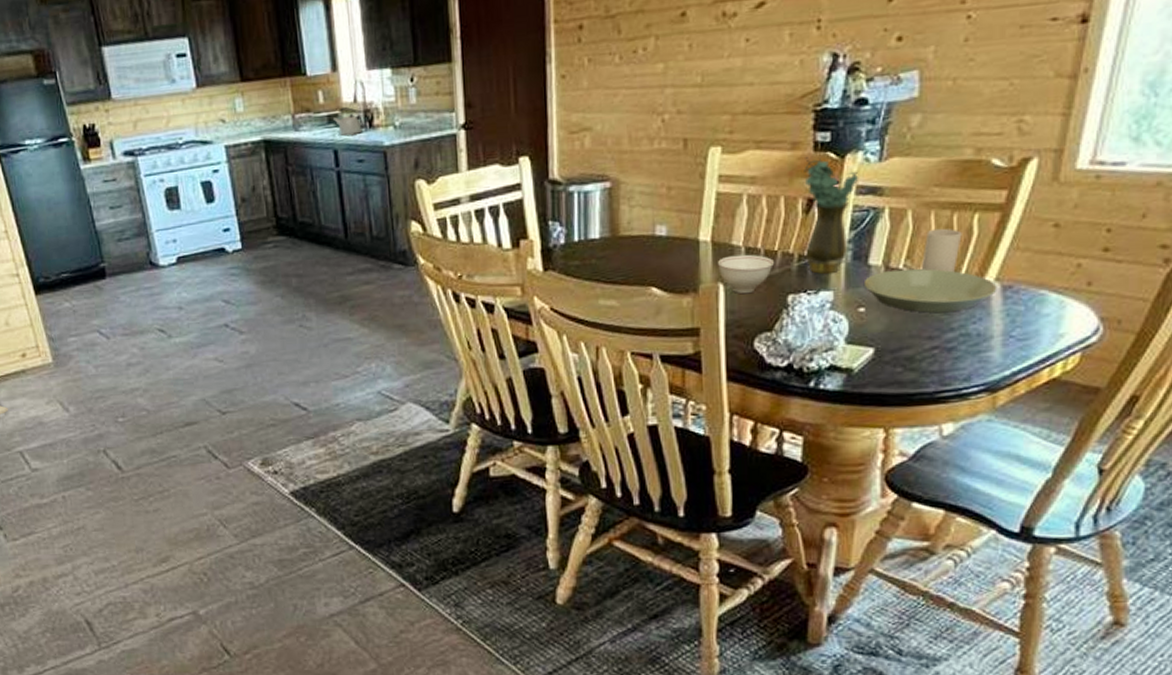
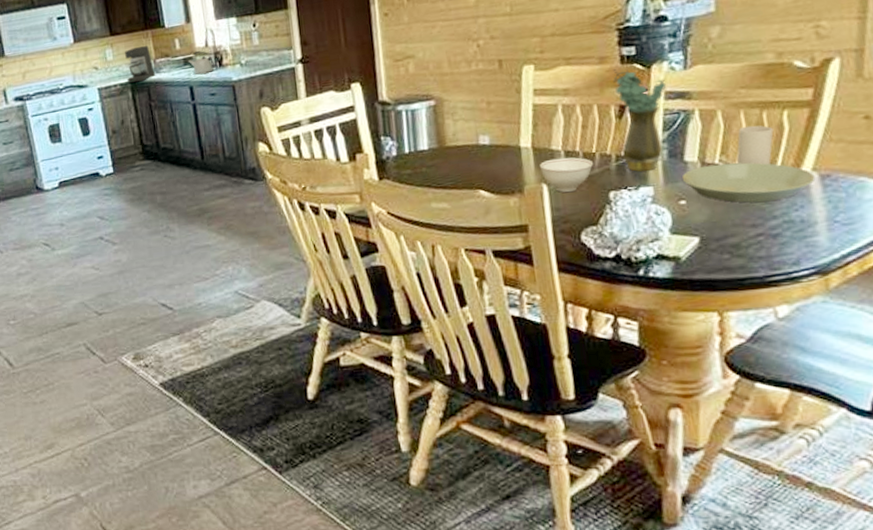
coffee maker: none [257,96,295,142] -> present [124,45,156,84]

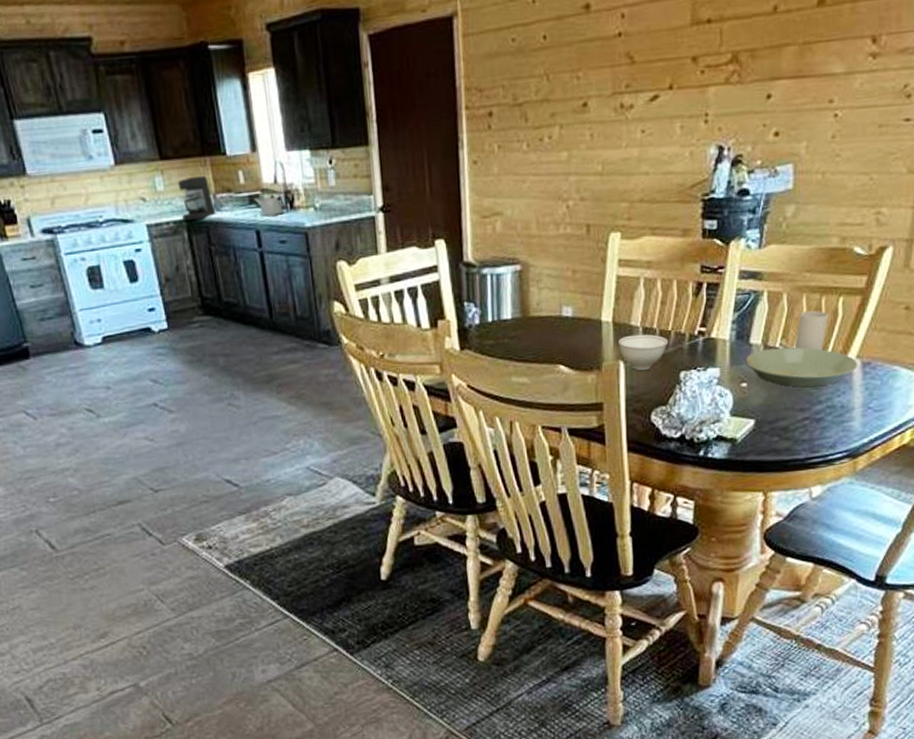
vase: present [613,69,667,172] -> none [694,243,742,353]

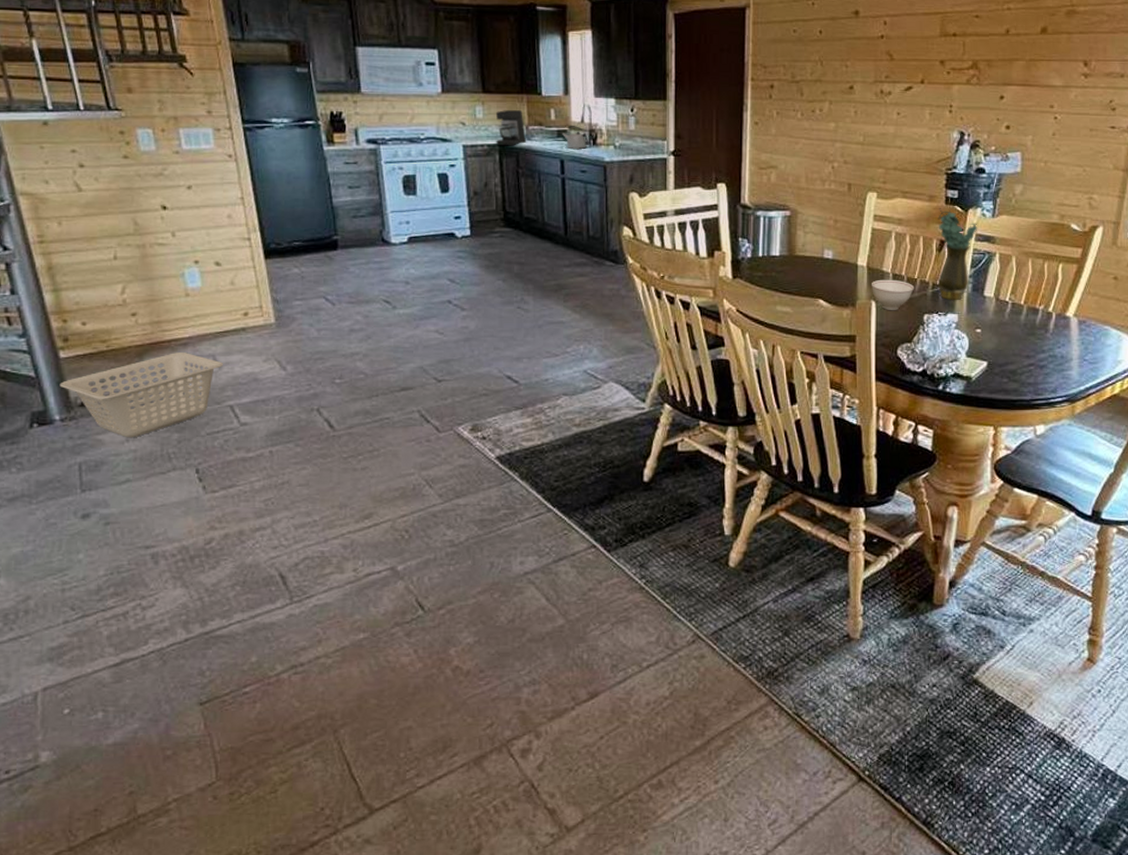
vase: none [694,243,742,353] -> present [937,208,978,301]
plate: present [745,347,858,387] -> none [980,301,1075,338]
cup: present [794,310,829,351] -> none [1021,272,1051,308]

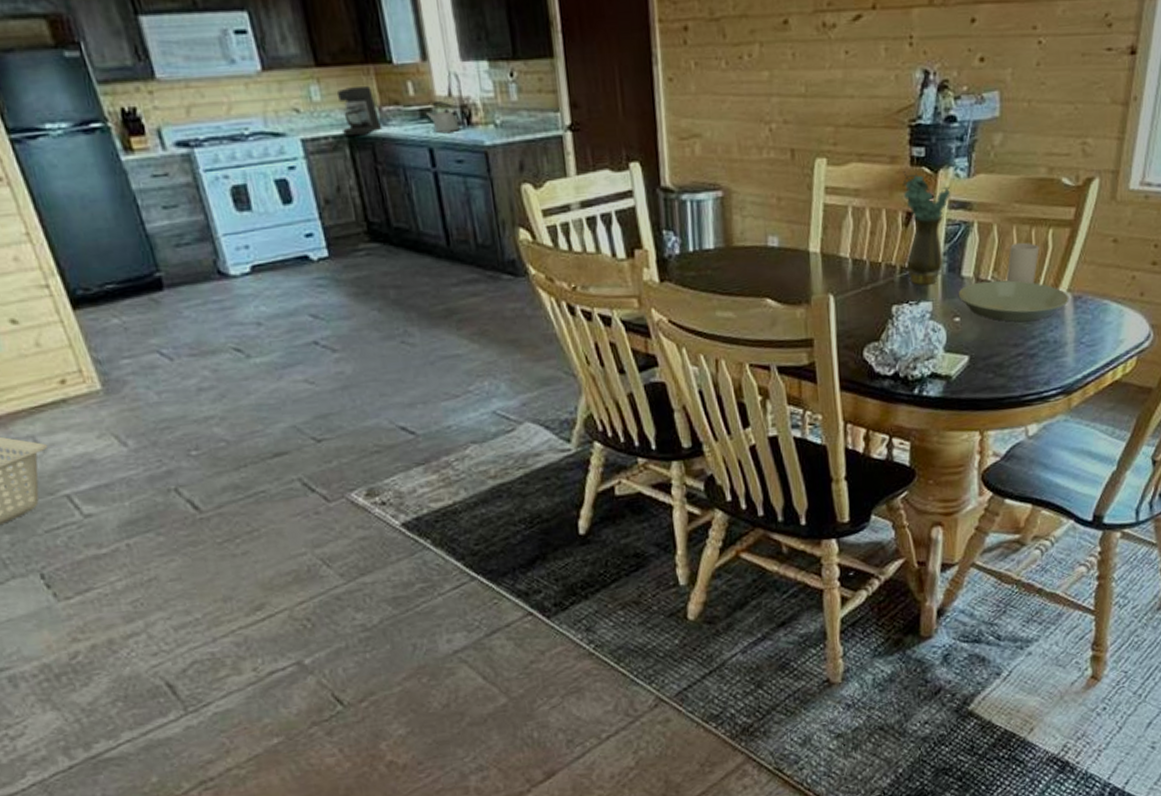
bowl: present [872,279,914,311] -> none [828,266,878,306]
plate: none [980,301,1075,338] -> present [958,280,1069,322]
cup: none [1021,272,1051,308] -> present [1006,242,1040,284]

